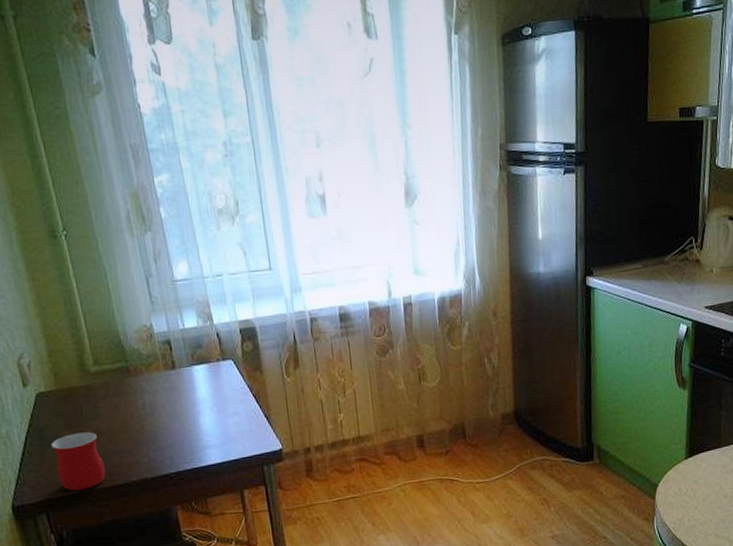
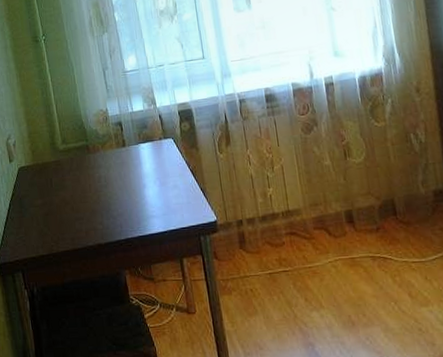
mug: present [51,432,106,491] -> none [28,201,69,252]

